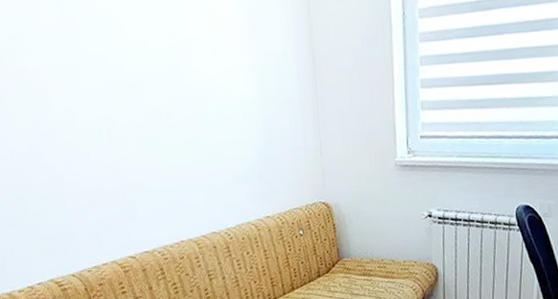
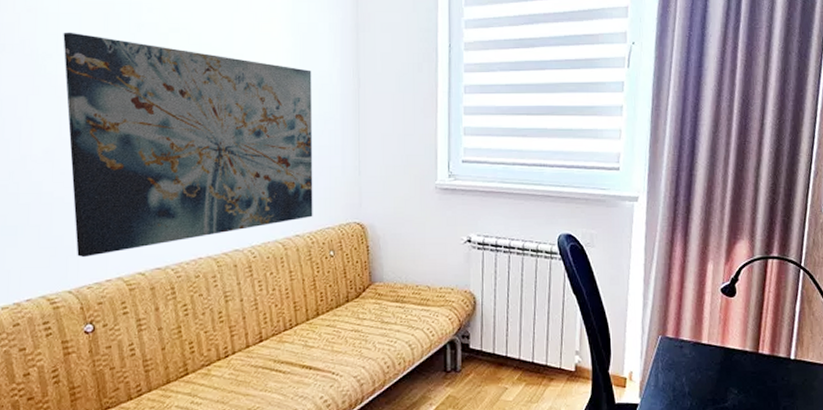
wall art: none [24,23,281,245] -> present [63,32,313,258]

